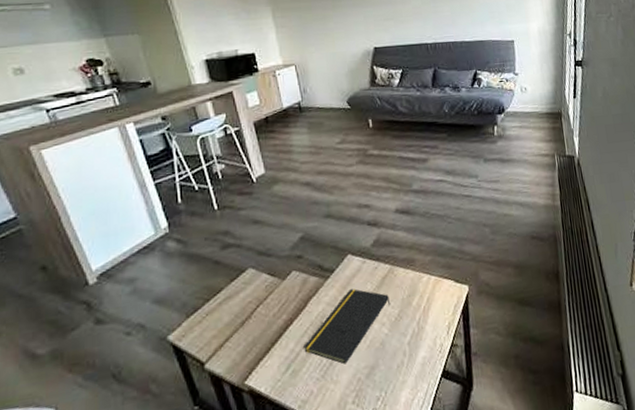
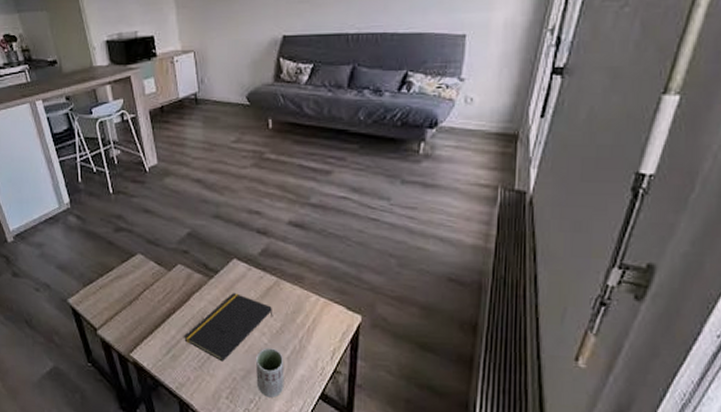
cup: none [378,336,408,390] -> present [256,348,285,398]

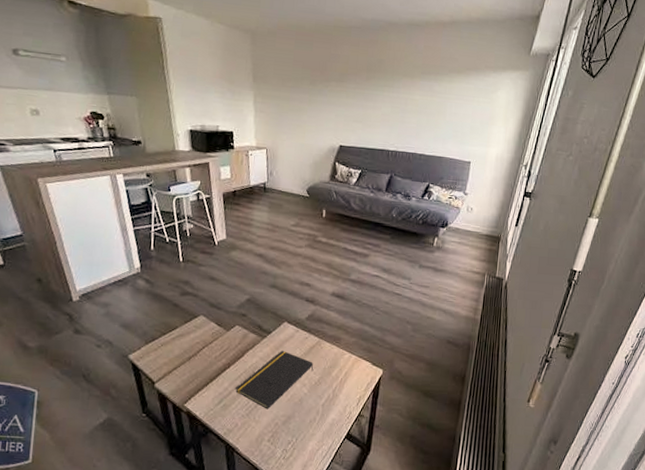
cup: present [256,348,285,398] -> none [295,397,319,439]

